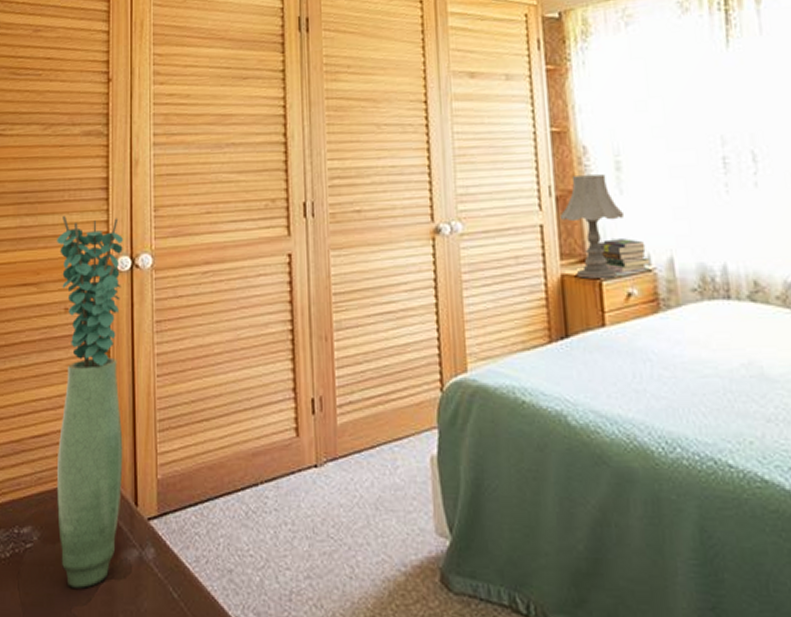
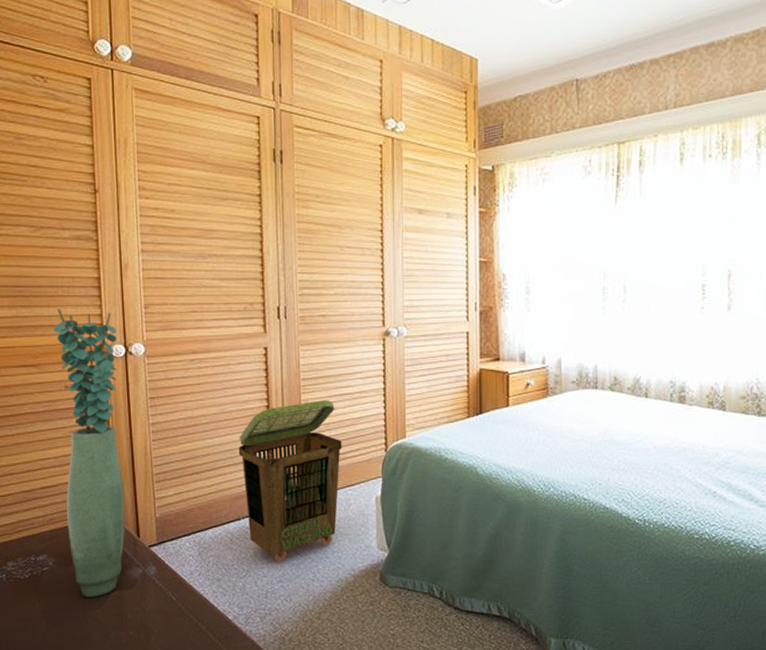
laundry basket: none [256,321,385,548] -> present [238,400,342,562]
table lamp: present [559,174,623,279] -> none [481,296,528,372]
books: present [597,238,651,274] -> none [508,344,545,369]

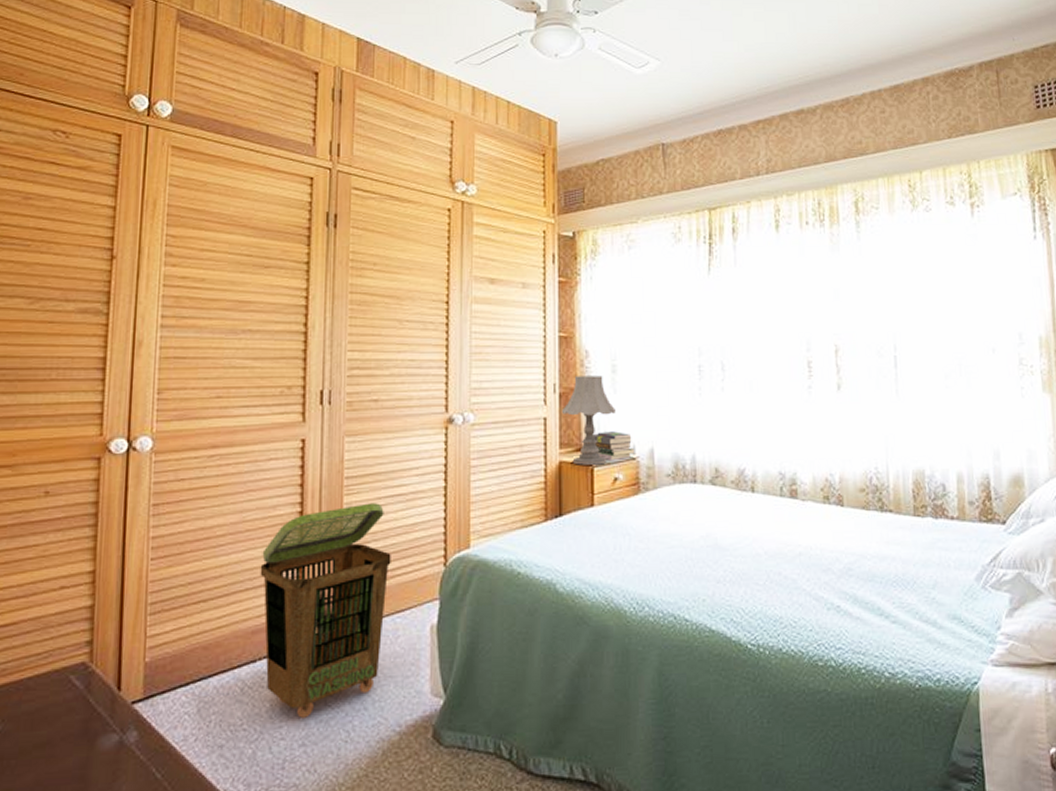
vase: present [52,309,126,597] -> none [23,396,119,780]
table lamp: none [481,296,528,372] -> present [561,376,615,465]
books: none [508,344,545,369] -> present [592,431,635,461]

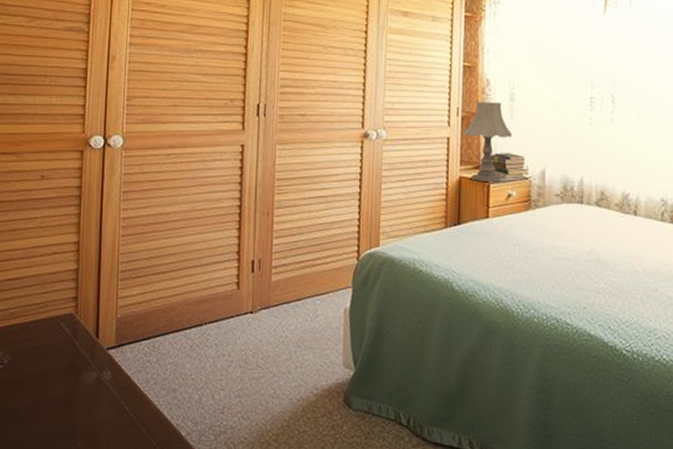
laundry basket: present [260,503,391,718] -> none [206,202,313,375]

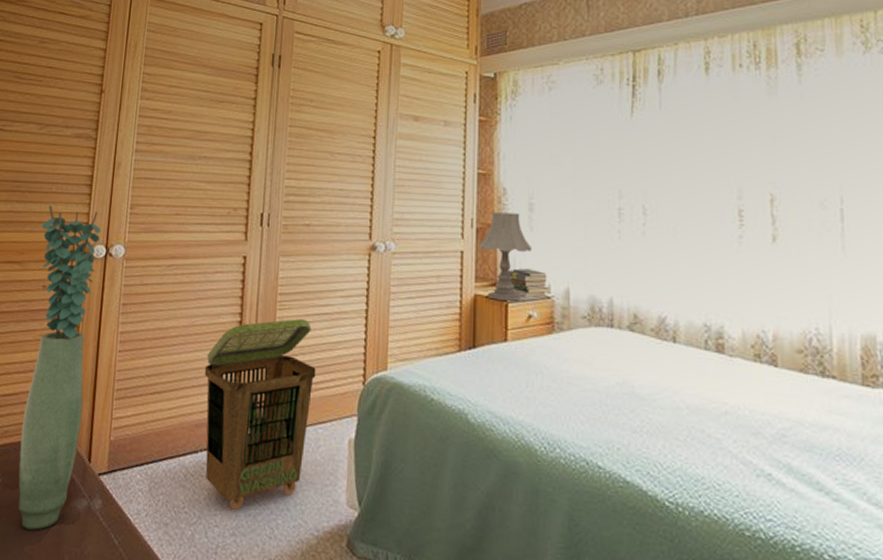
vase: none [27,98,97,401] -> present [17,206,100,530]
laundry basket: none [206,202,313,375] -> present [204,319,316,510]

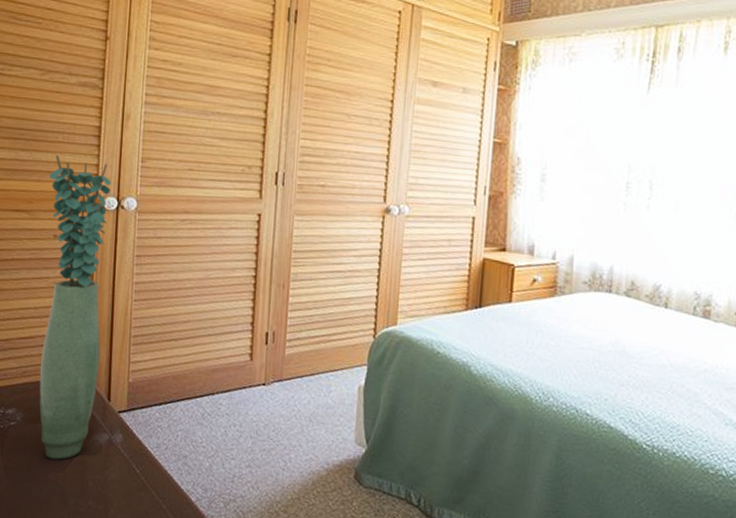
laundry basket: present [204,319,316,510] -> none [220,275,329,445]
table lamp: present [478,212,531,301] -> none [489,181,541,266]
books: present [508,268,550,299] -> none [516,235,556,264]

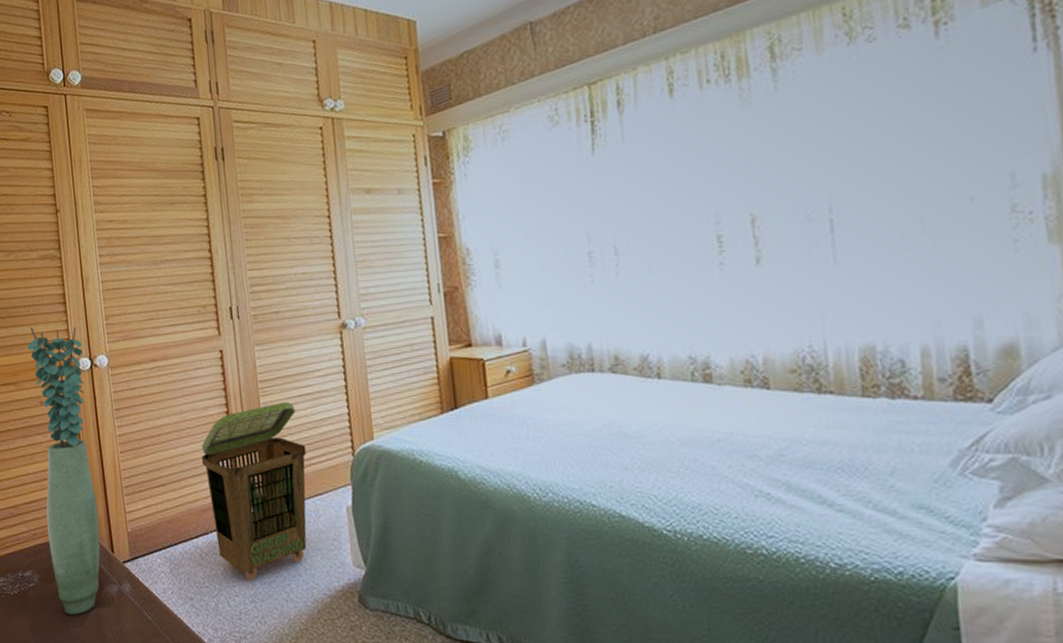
laundry basket: none [220,275,329,445] -> present [201,402,307,580]

